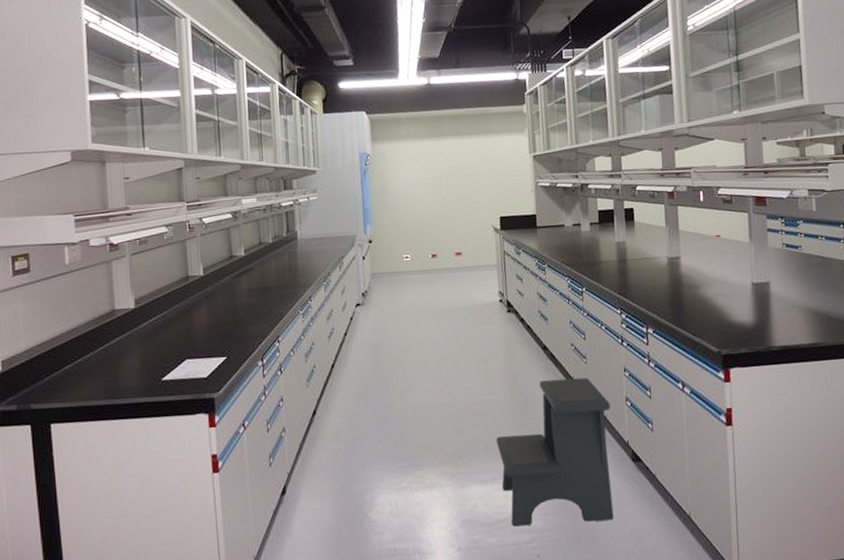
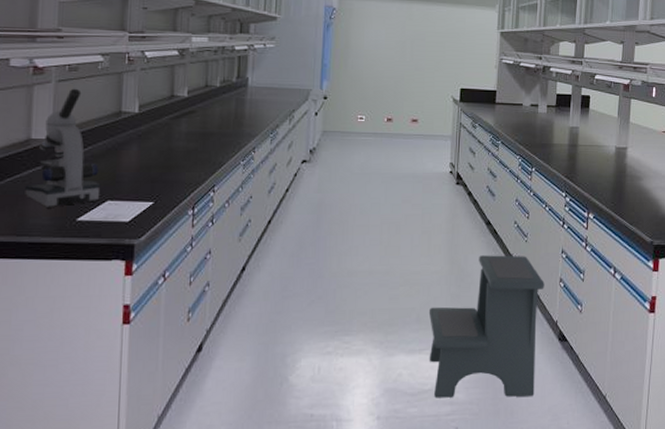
microscope: none [115,259,180,372] -> present [25,88,101,208]

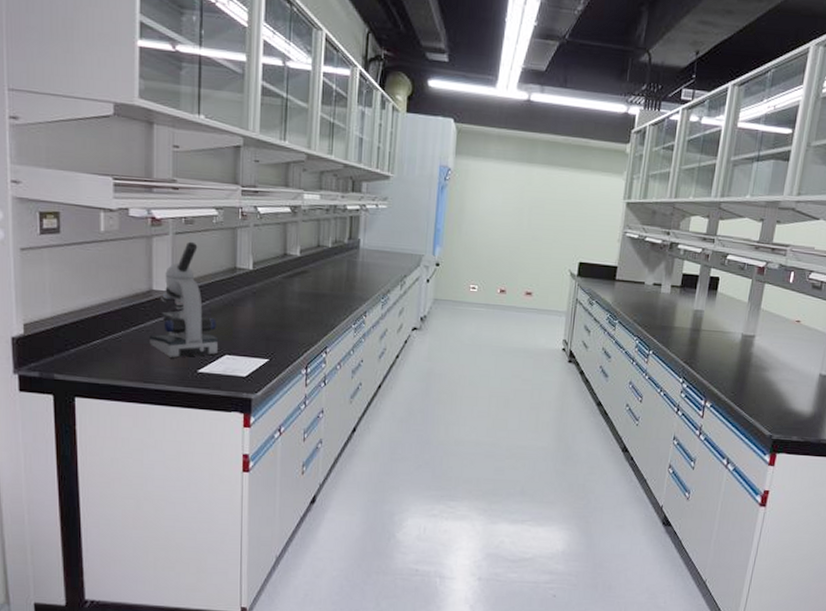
step stool: present [428,255,545,398] -> none [531,435,653,575]

